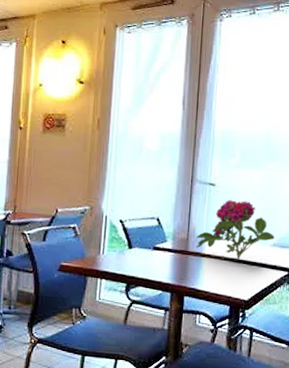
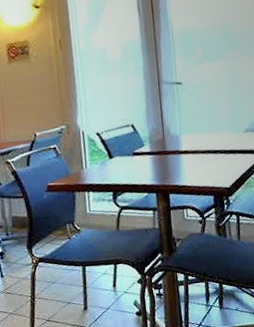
flower: present [195,200,275,260] -> none [172,93,246,151]

